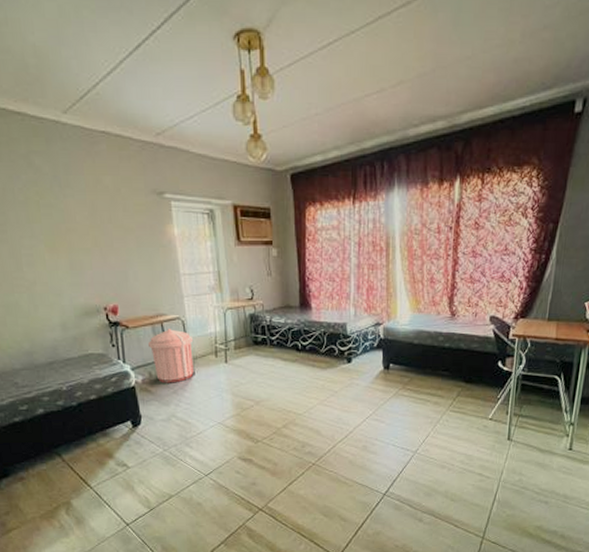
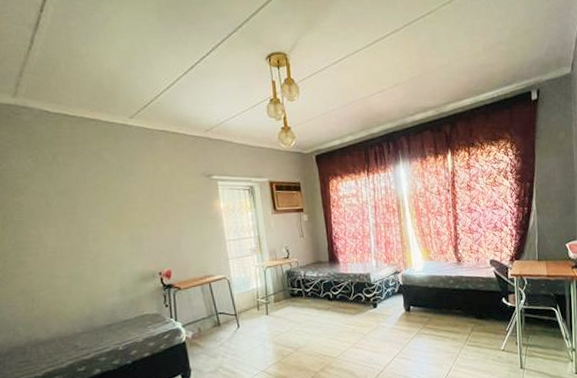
trash can: present [147,329,194,383] -> none [197,288,239,337]

